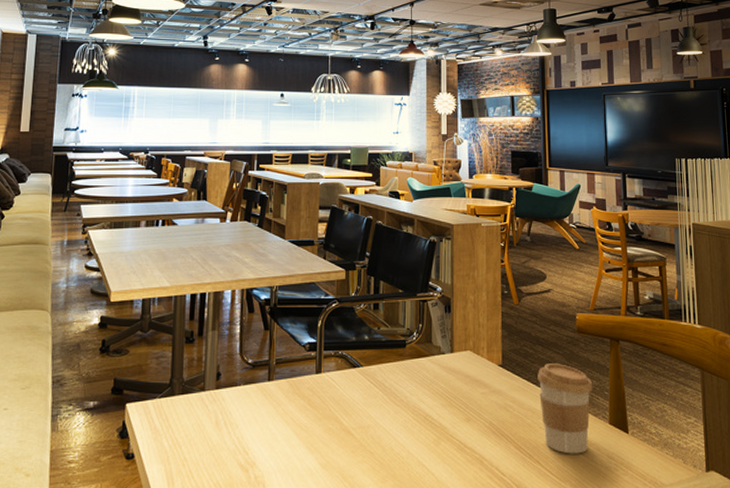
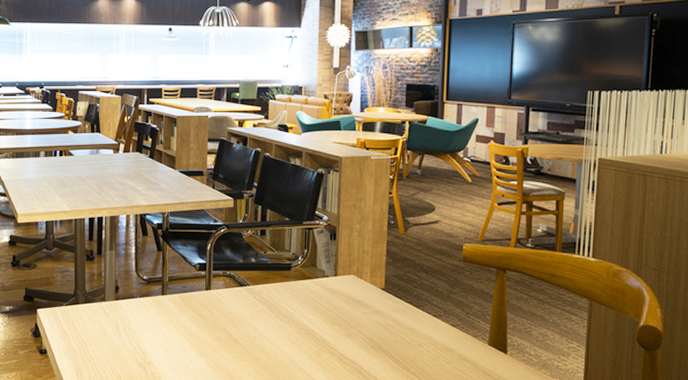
coffee cup: present [537,364,592,454] -> none [419,289,474,370]

